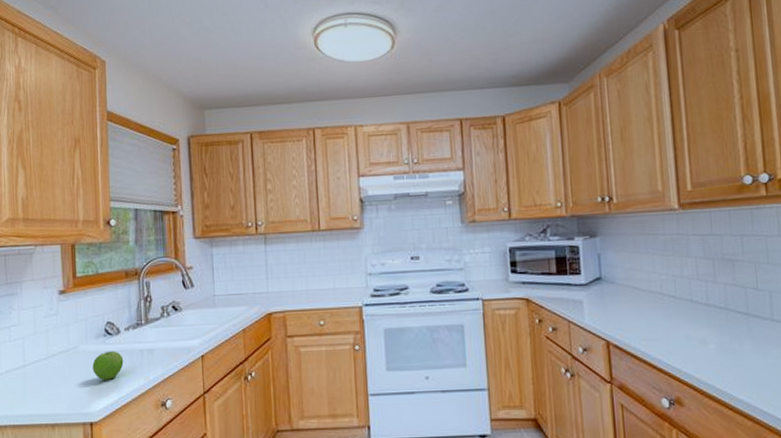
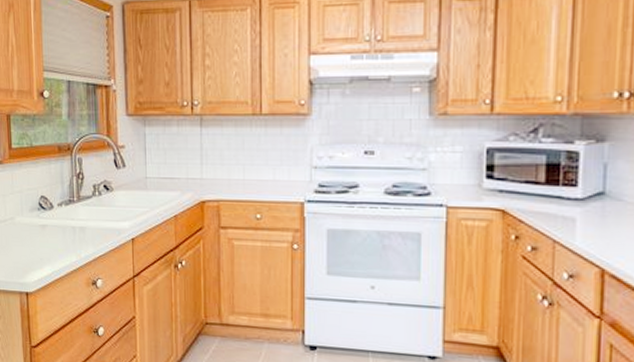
fruit: present [92,350,124,380] -> none [27,225,57,253]

